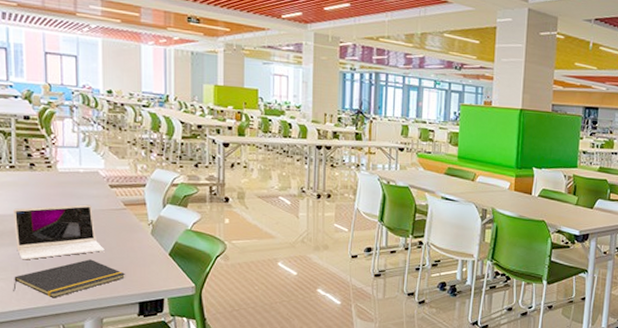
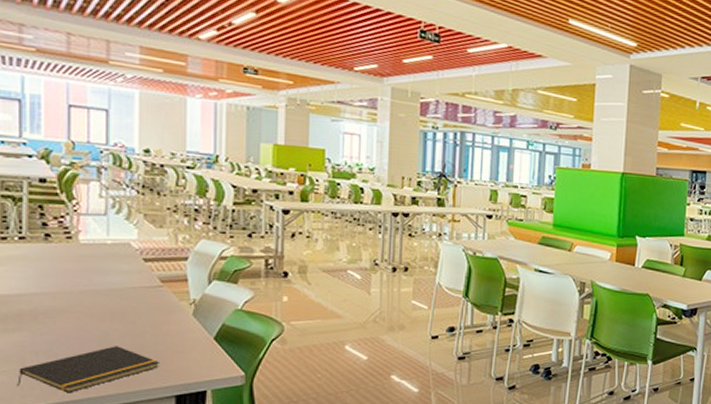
laptop: present [12,204,105,260] -> none [20,281,135,349]

